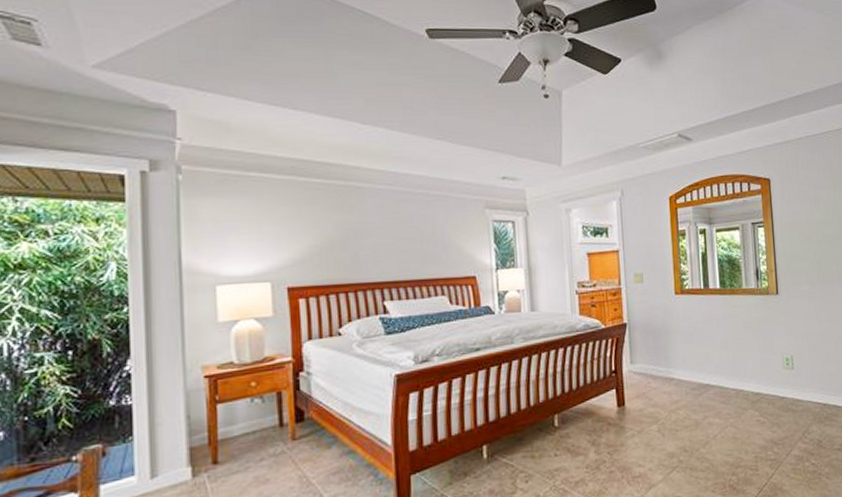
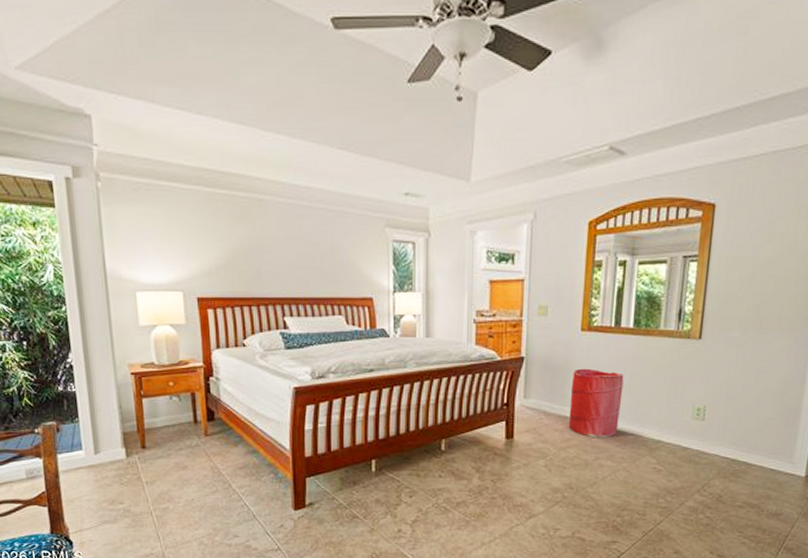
laundry hamper: none [672,329,721,396] -> present [568,368,624,437]

